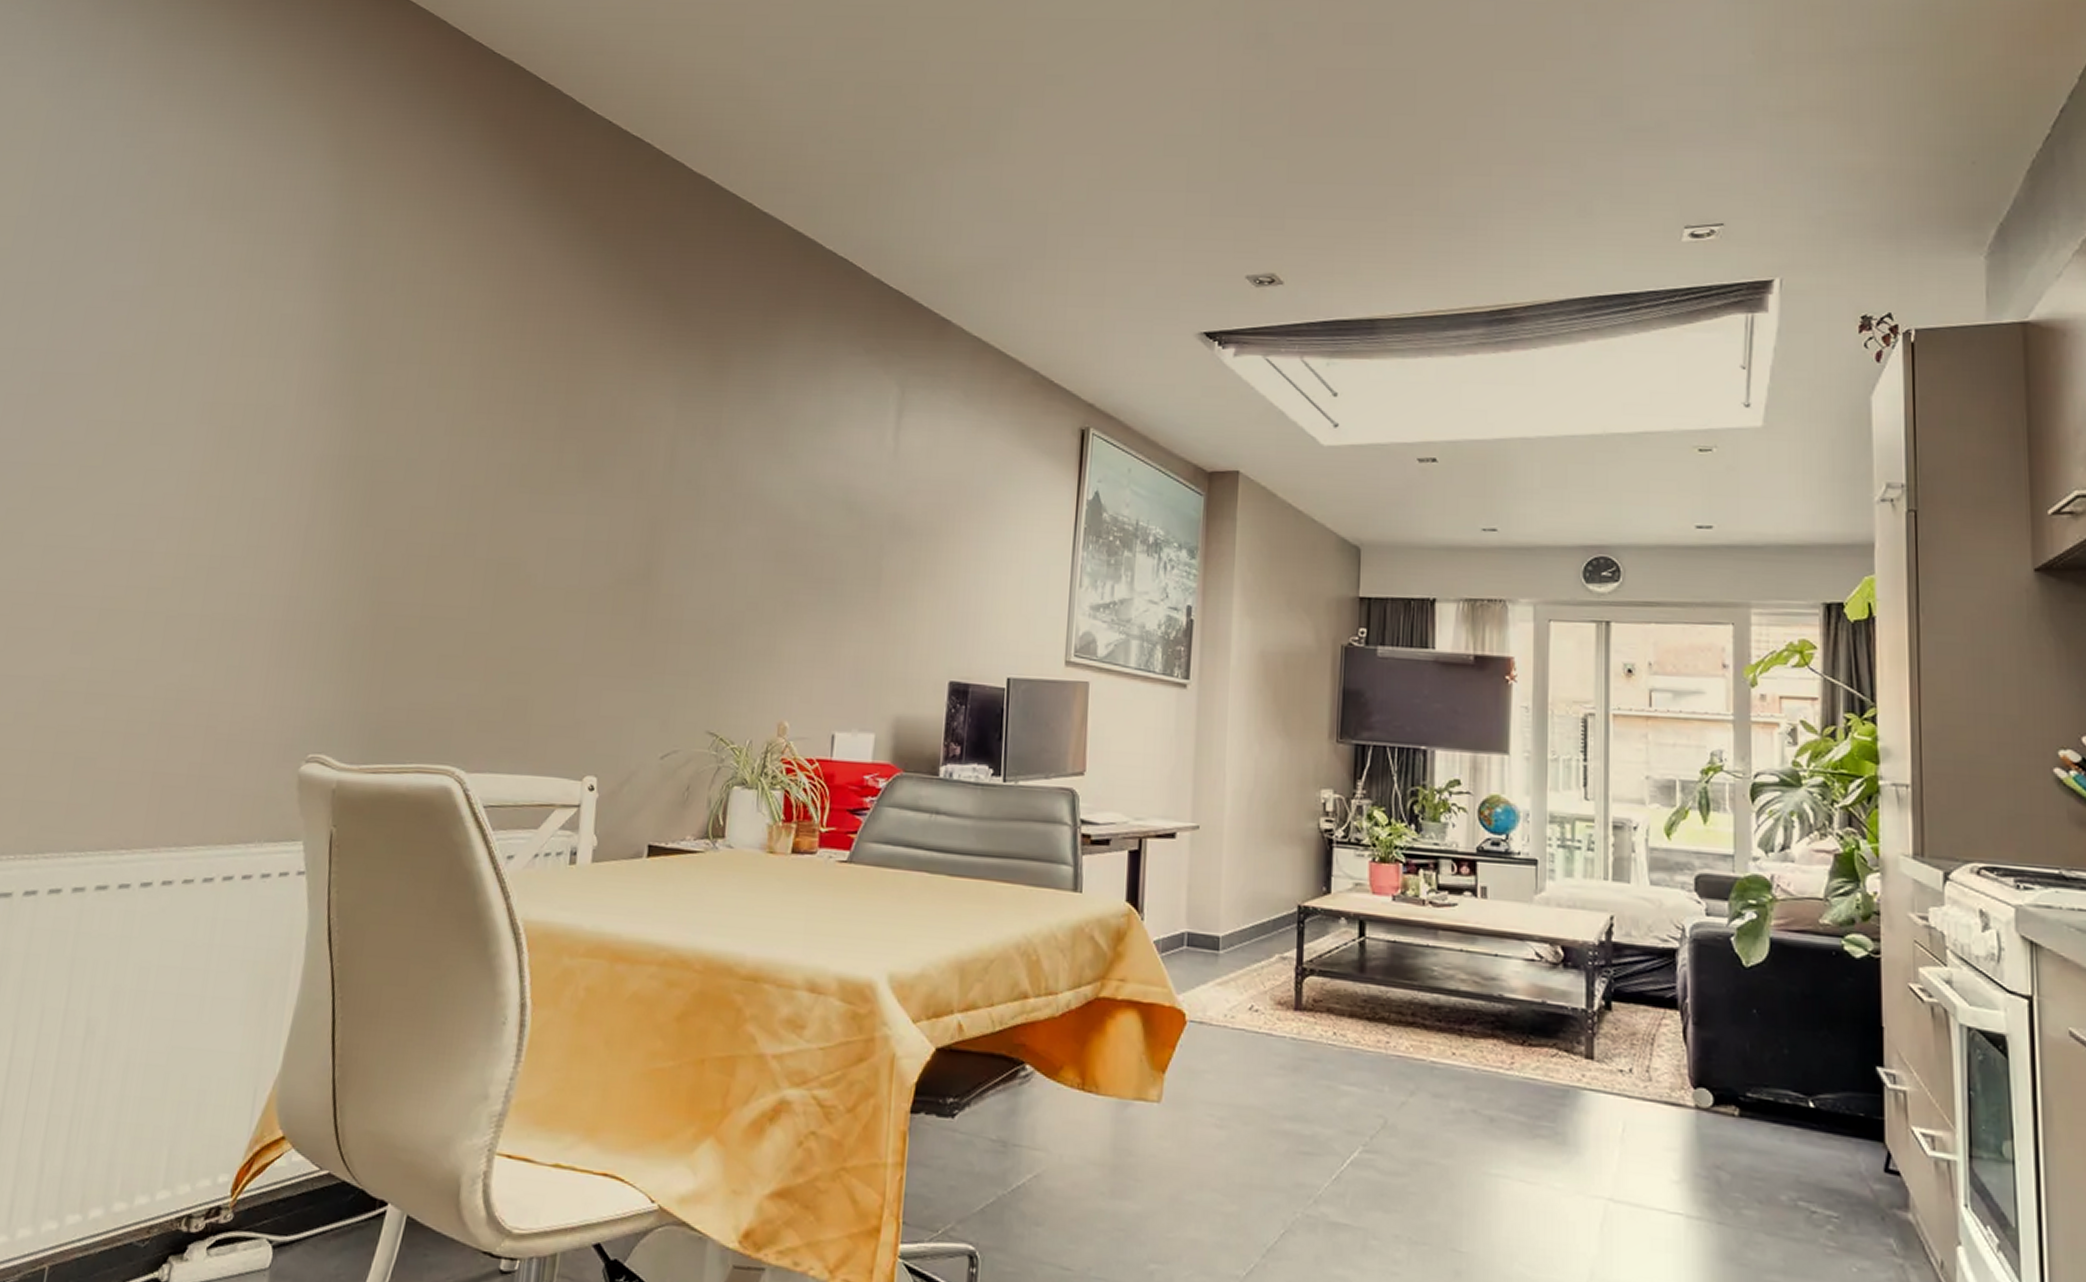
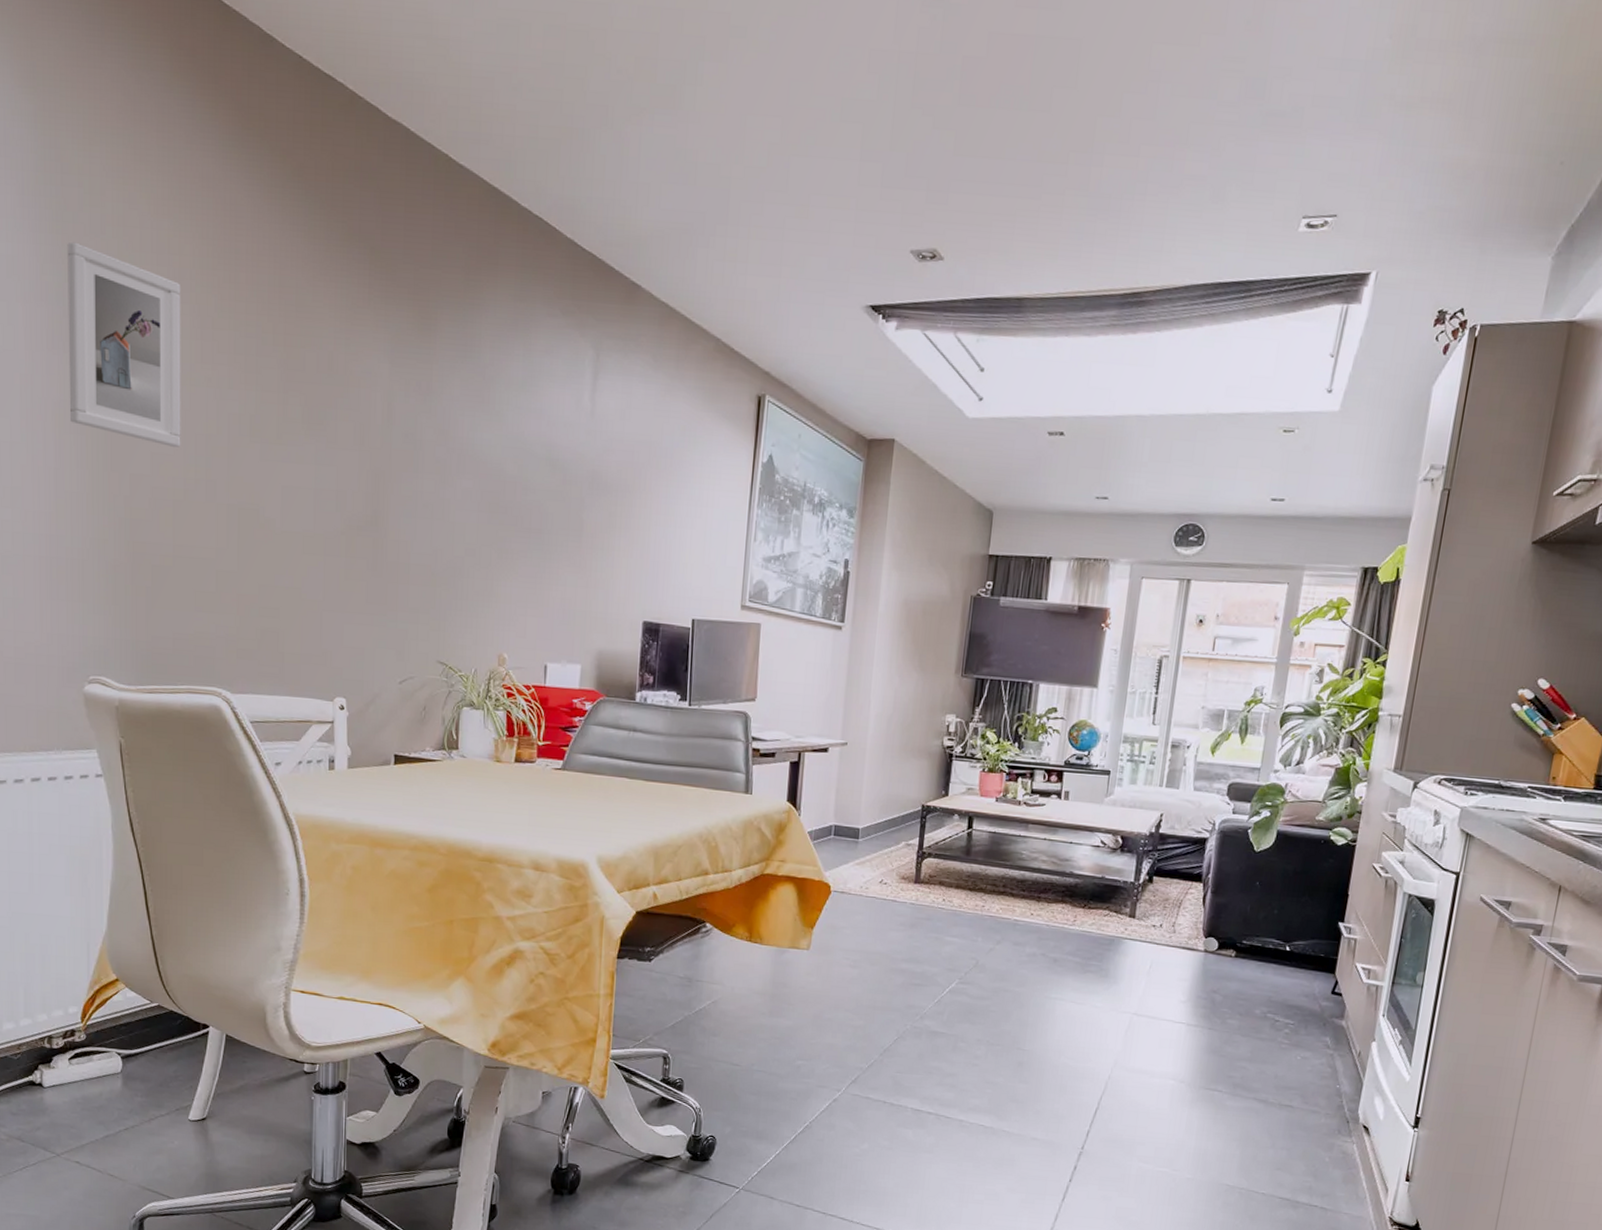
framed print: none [331,299,465,500] -> present [67,241,181,447]

